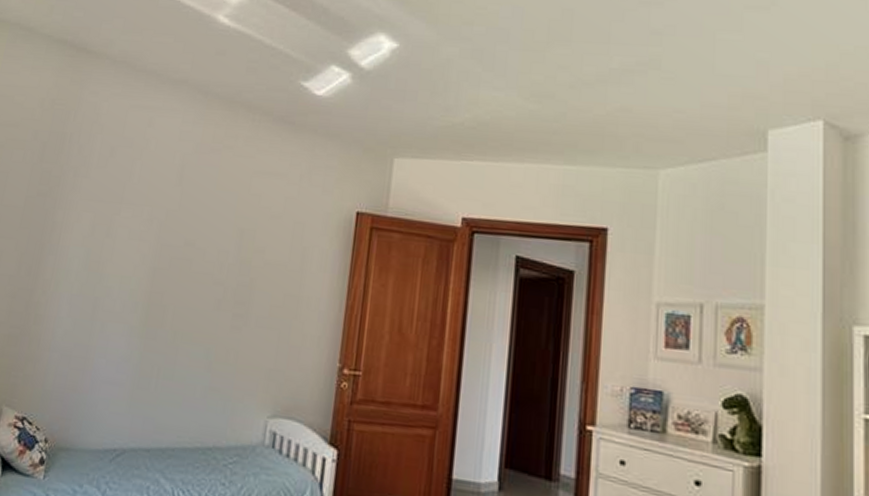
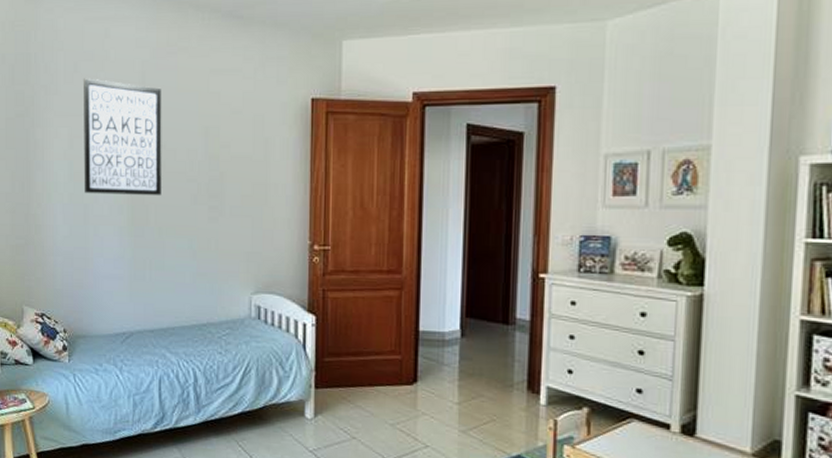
wall art: none [98,164,199,297] -> present [82,78,162,196]

